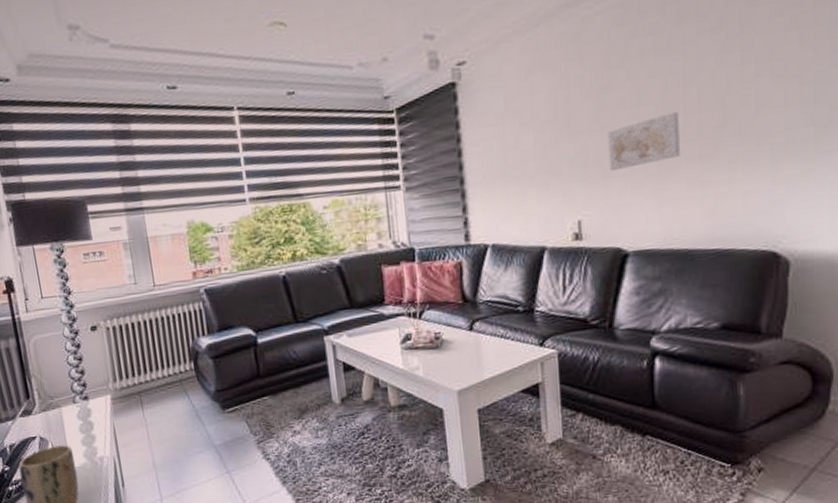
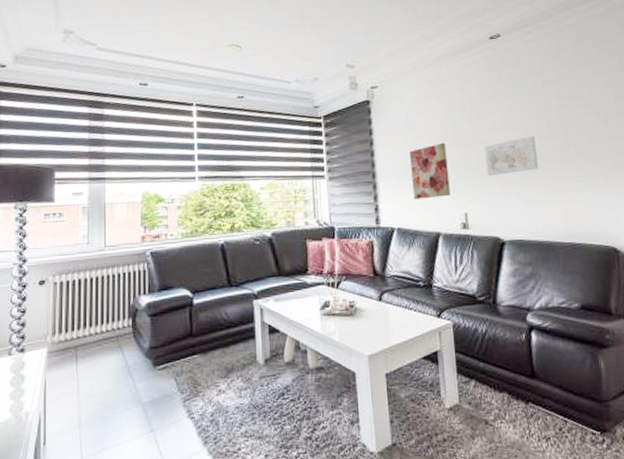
wall art: none [508,130,560,208] -> present [410,142,450,199]

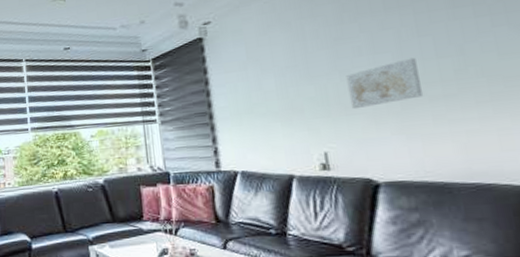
wall art: present [410,142,450,199] -> none [252,75,304,140]

